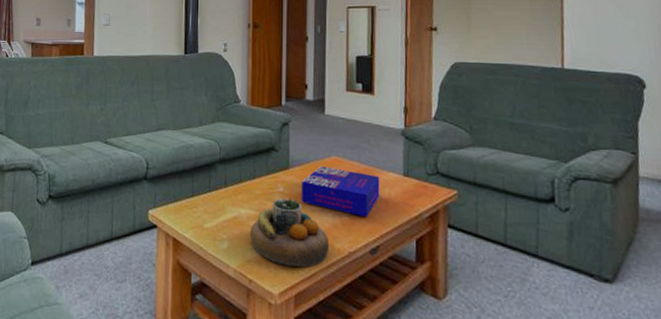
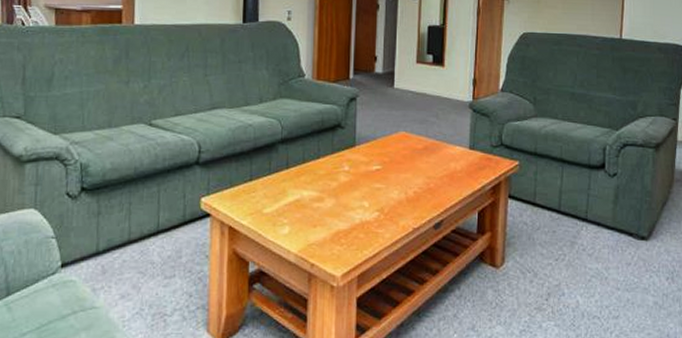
decorative bowl: present [249,198,330,267] -> none [312,177,394,247]
board game: present [302,166,380,218] -> none [368,142,446,193]

